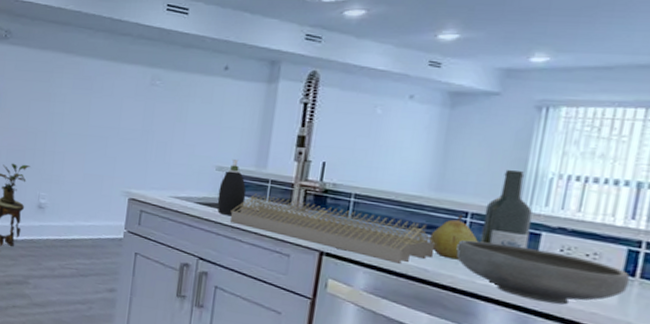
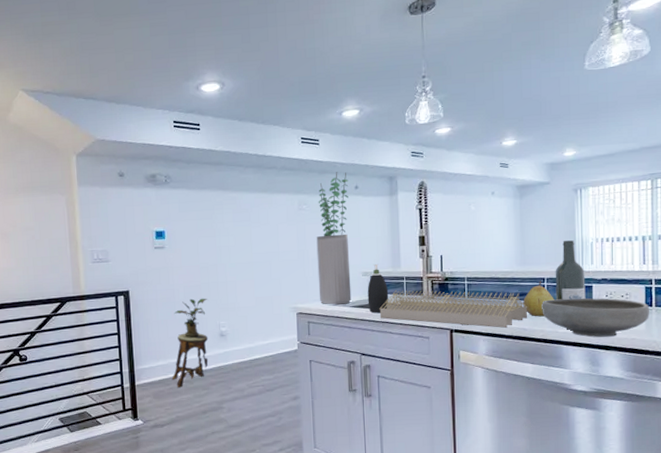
vase: none [158,48,218,199] -> present [316,172,352,305]

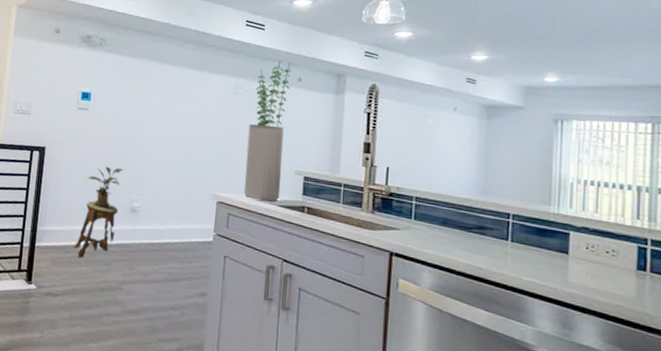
soap dispenser: present [367,263,389,314] -> none [297,163,323,219]
dish rack: present [379,290,528,329] -> none [310,196,487,264]
fruit: present [523,281,554,317] -> none [481,216,520,258]
bowl: present [542,298,650,338] -> none [503,239,643,299]
wine bottle: present [555,240,586,300] -> none [522,175,562,247]

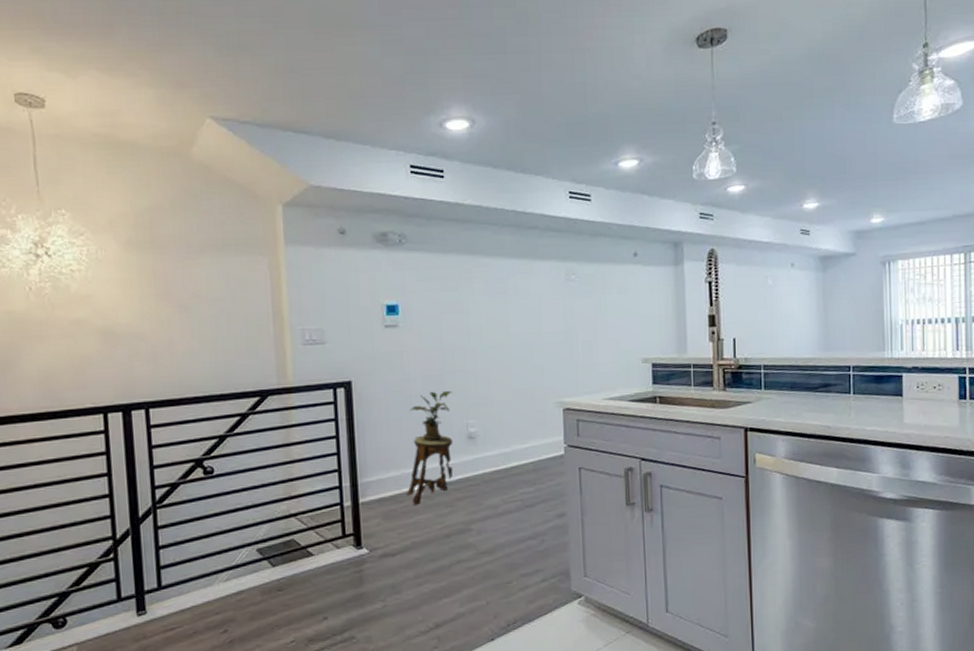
vase: present [243,60,292,202] -> none [587,235,629,399]

